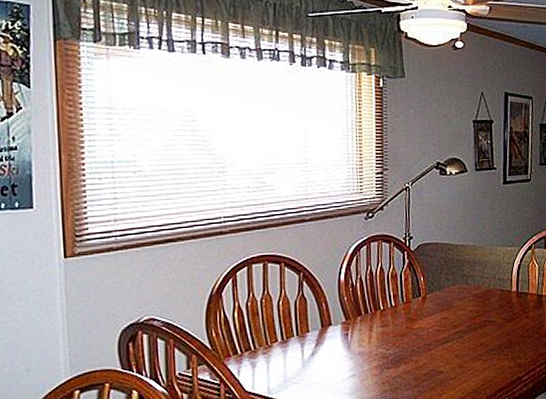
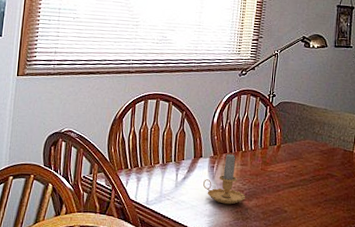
candle: none [337,313,392,377] -> present [203,152,246,205]

